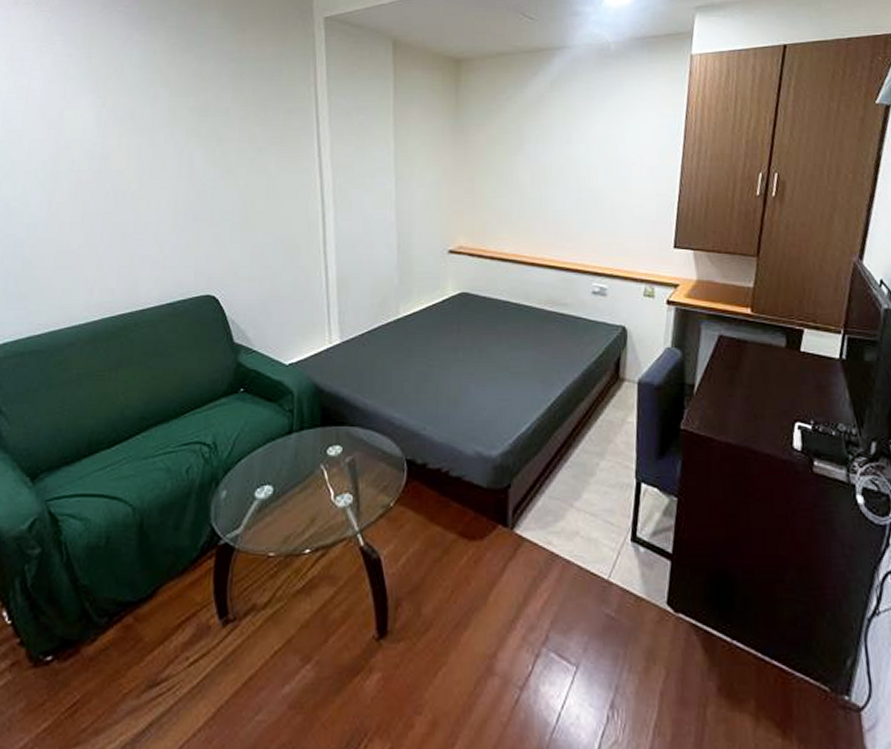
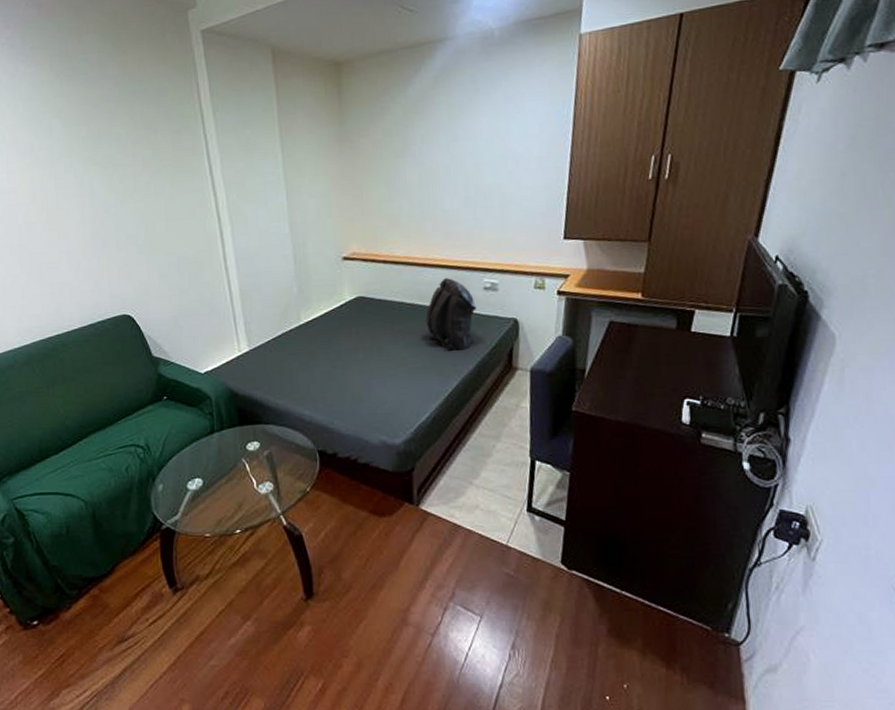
backpack: none [531,278,585,356] -> present [425,277,477,351]

